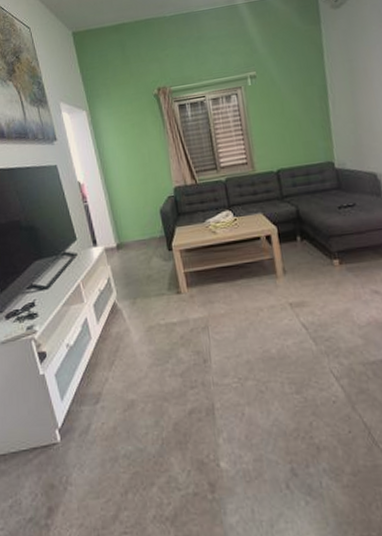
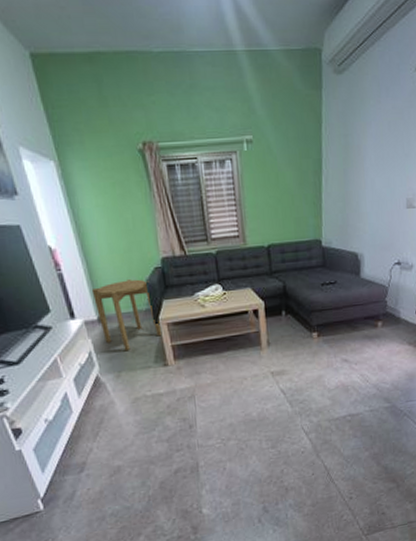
side table: none [112,208,175,278] -> present [91,279,162,351]

